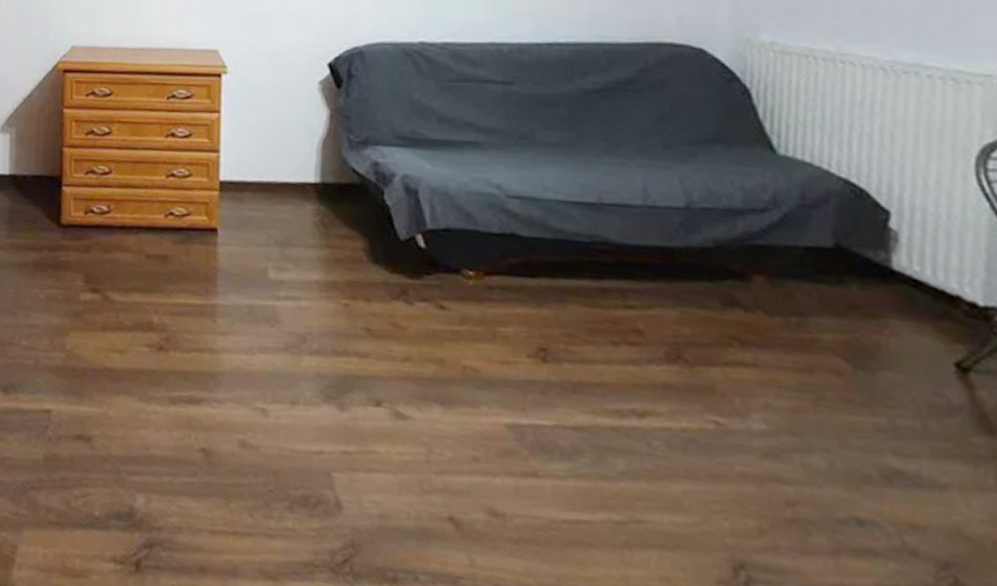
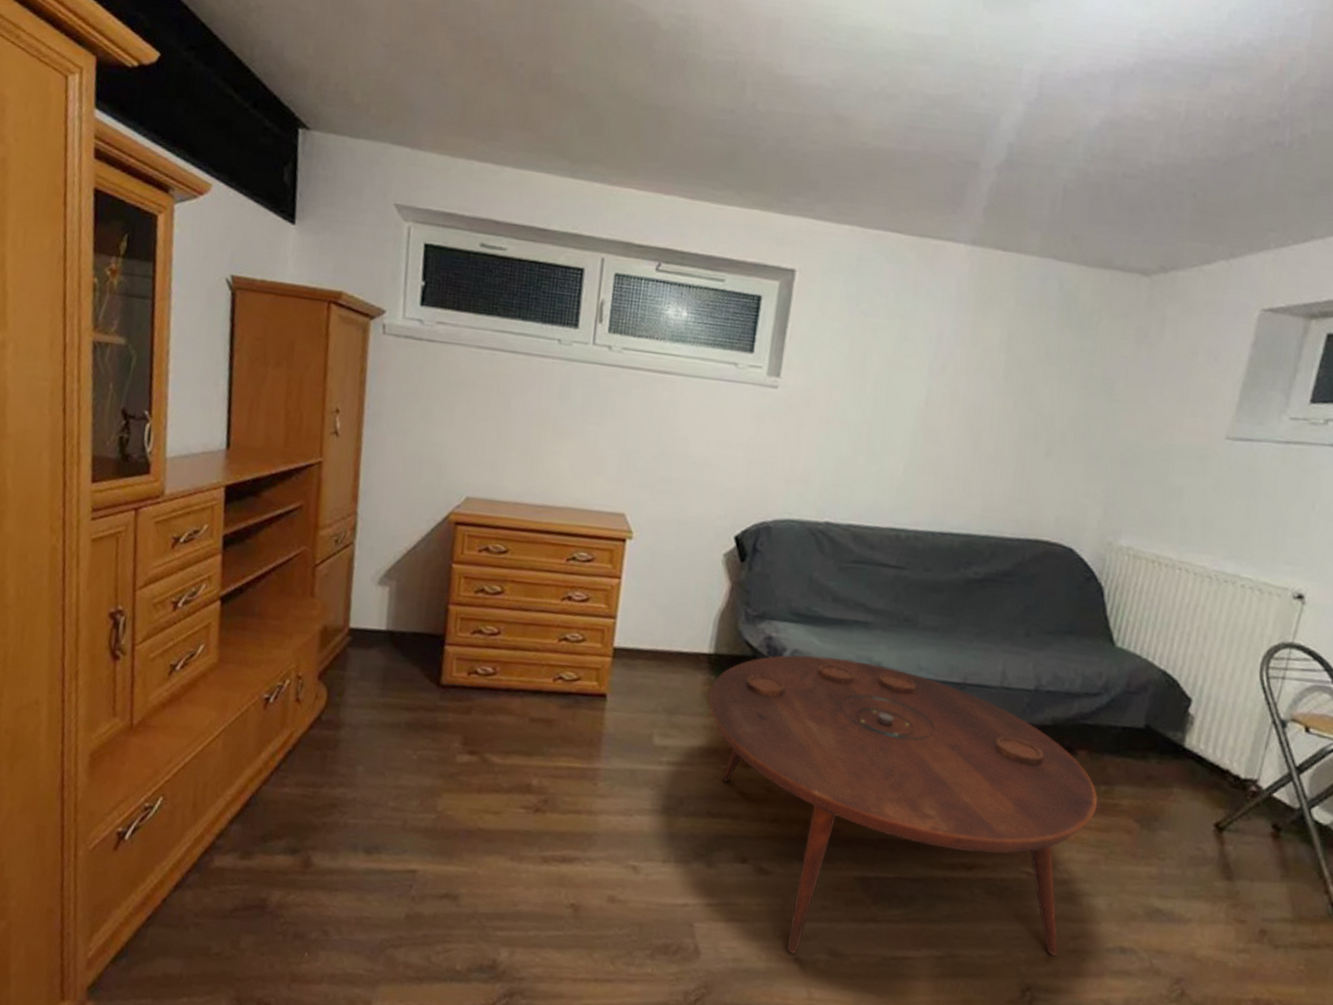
coffee table: none [320,180,791,527] -> present [708,655,1098,956]

